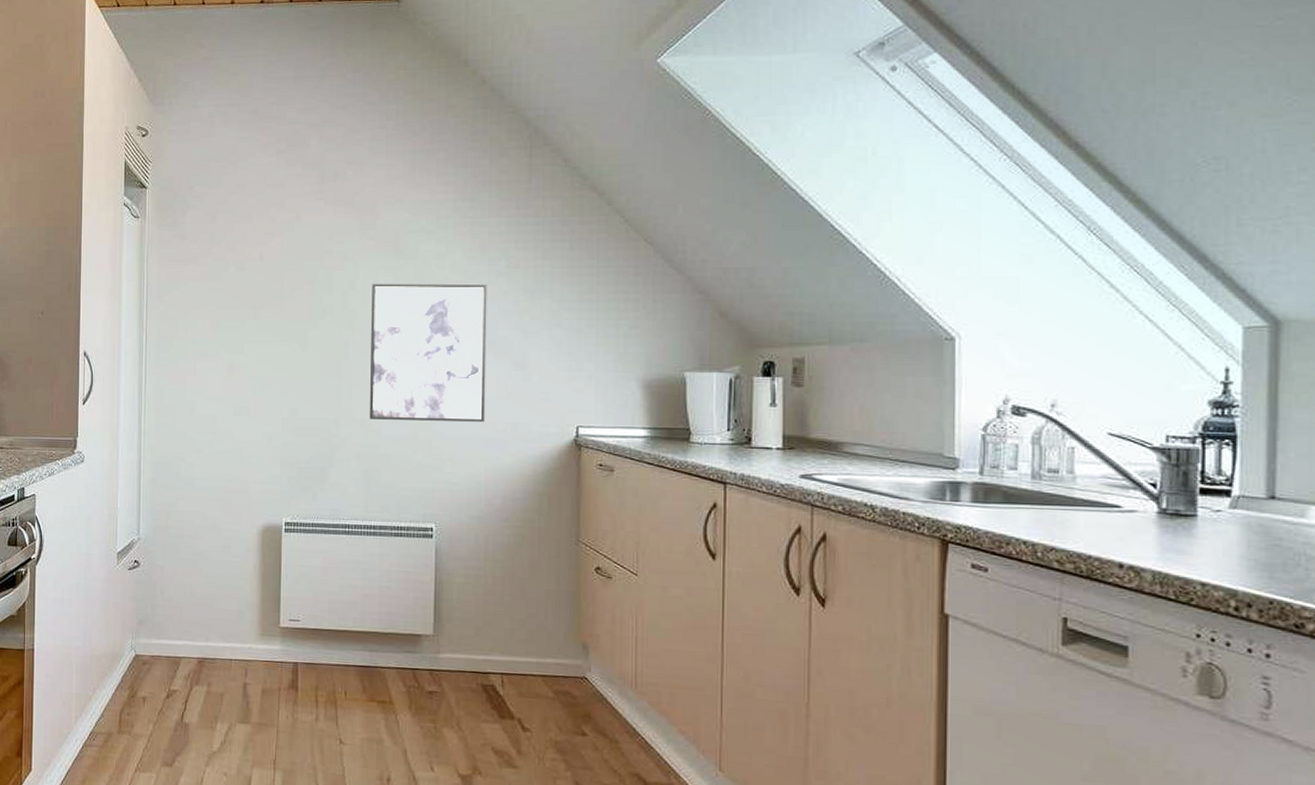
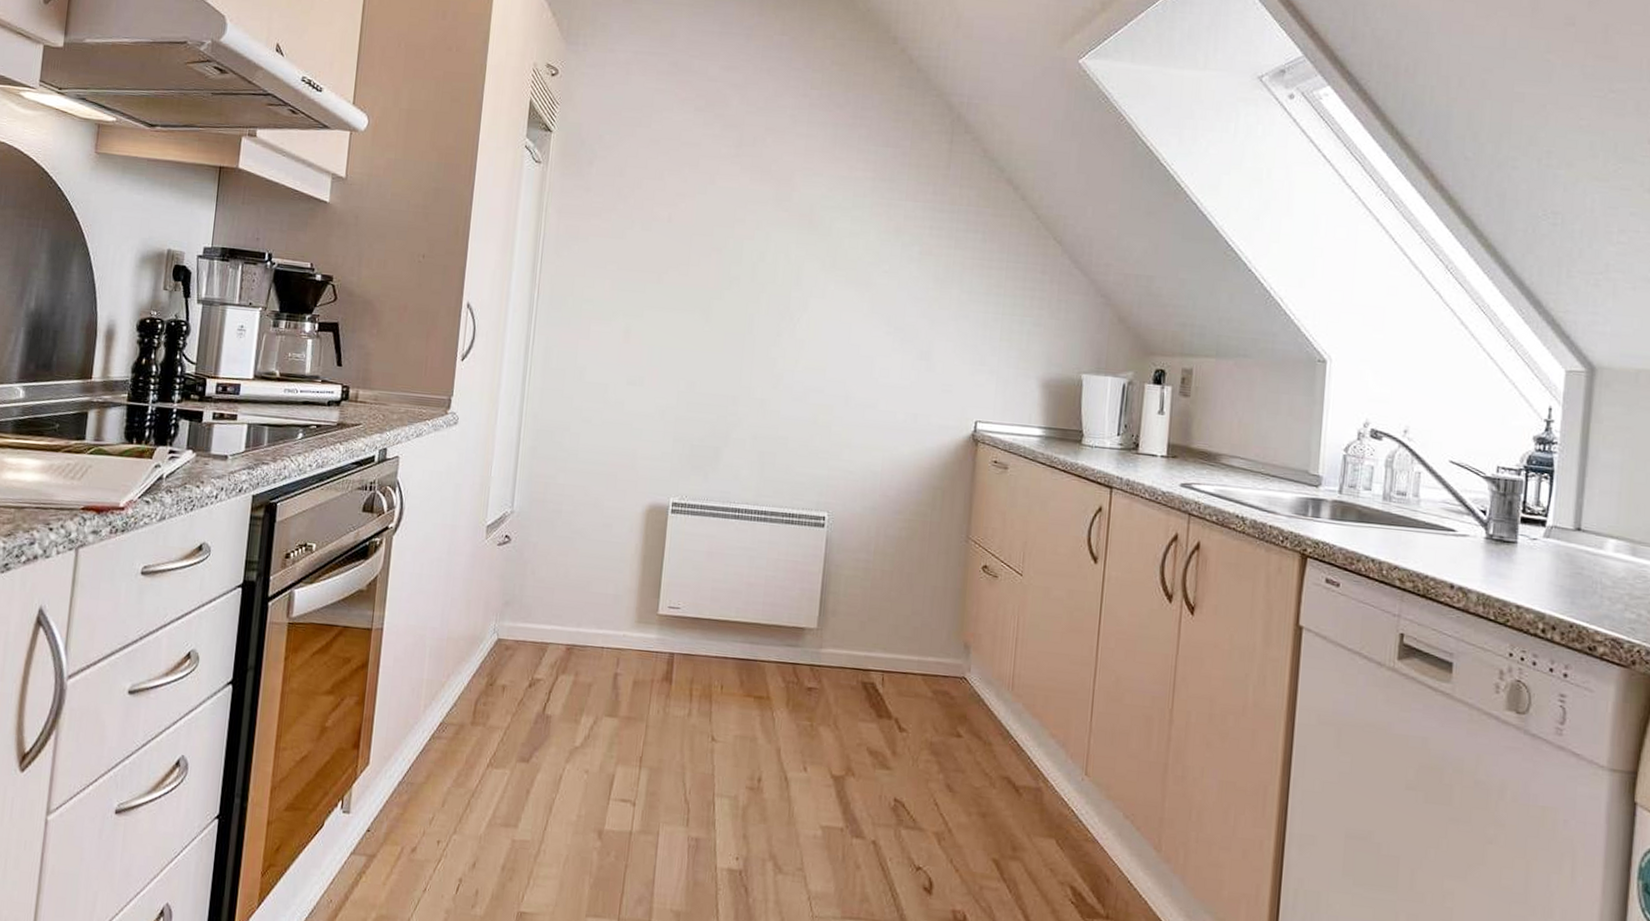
wall art: present [370,283,487,422] -> none [770,257,899,410]

